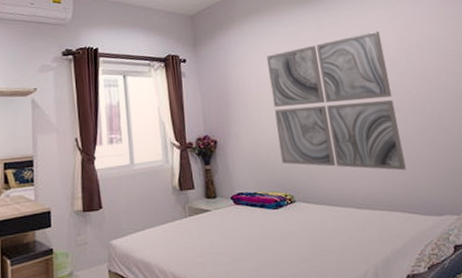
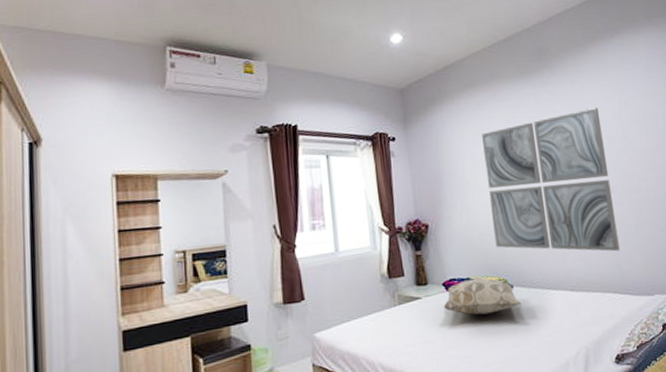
decorative pillow: none [231,192,307,229] -> present [443,277,520,315]

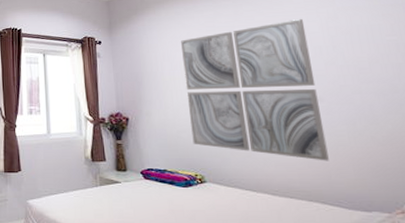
decorative pillow: present [443,277,520,315] -> none [141,171,217,206]

